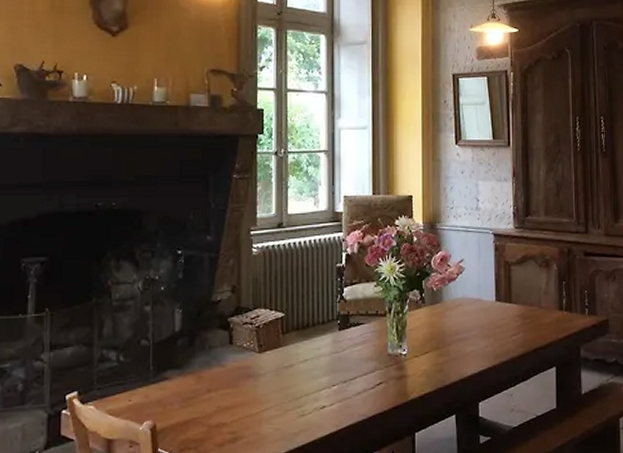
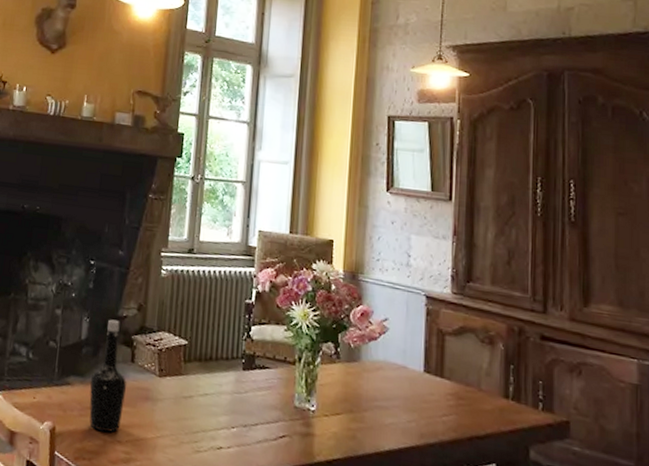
bottle: none [188,306,227,419] -> present [89,319,127,433]

